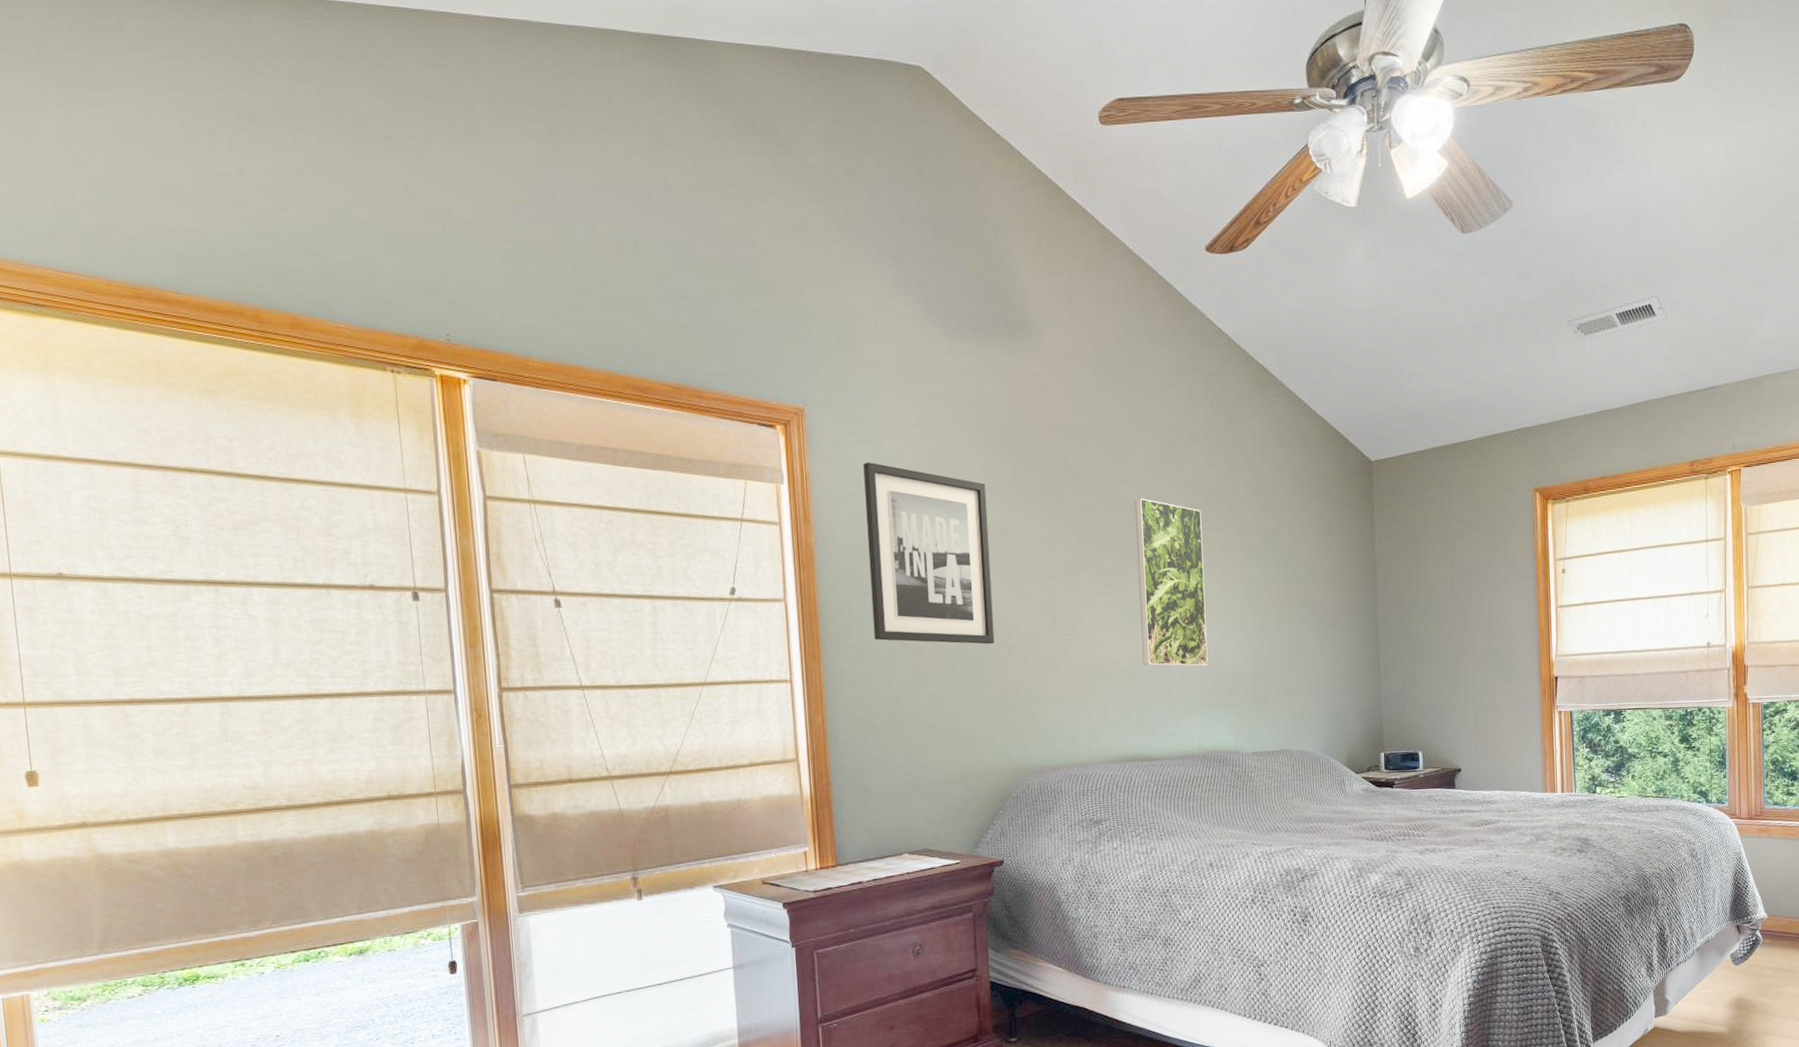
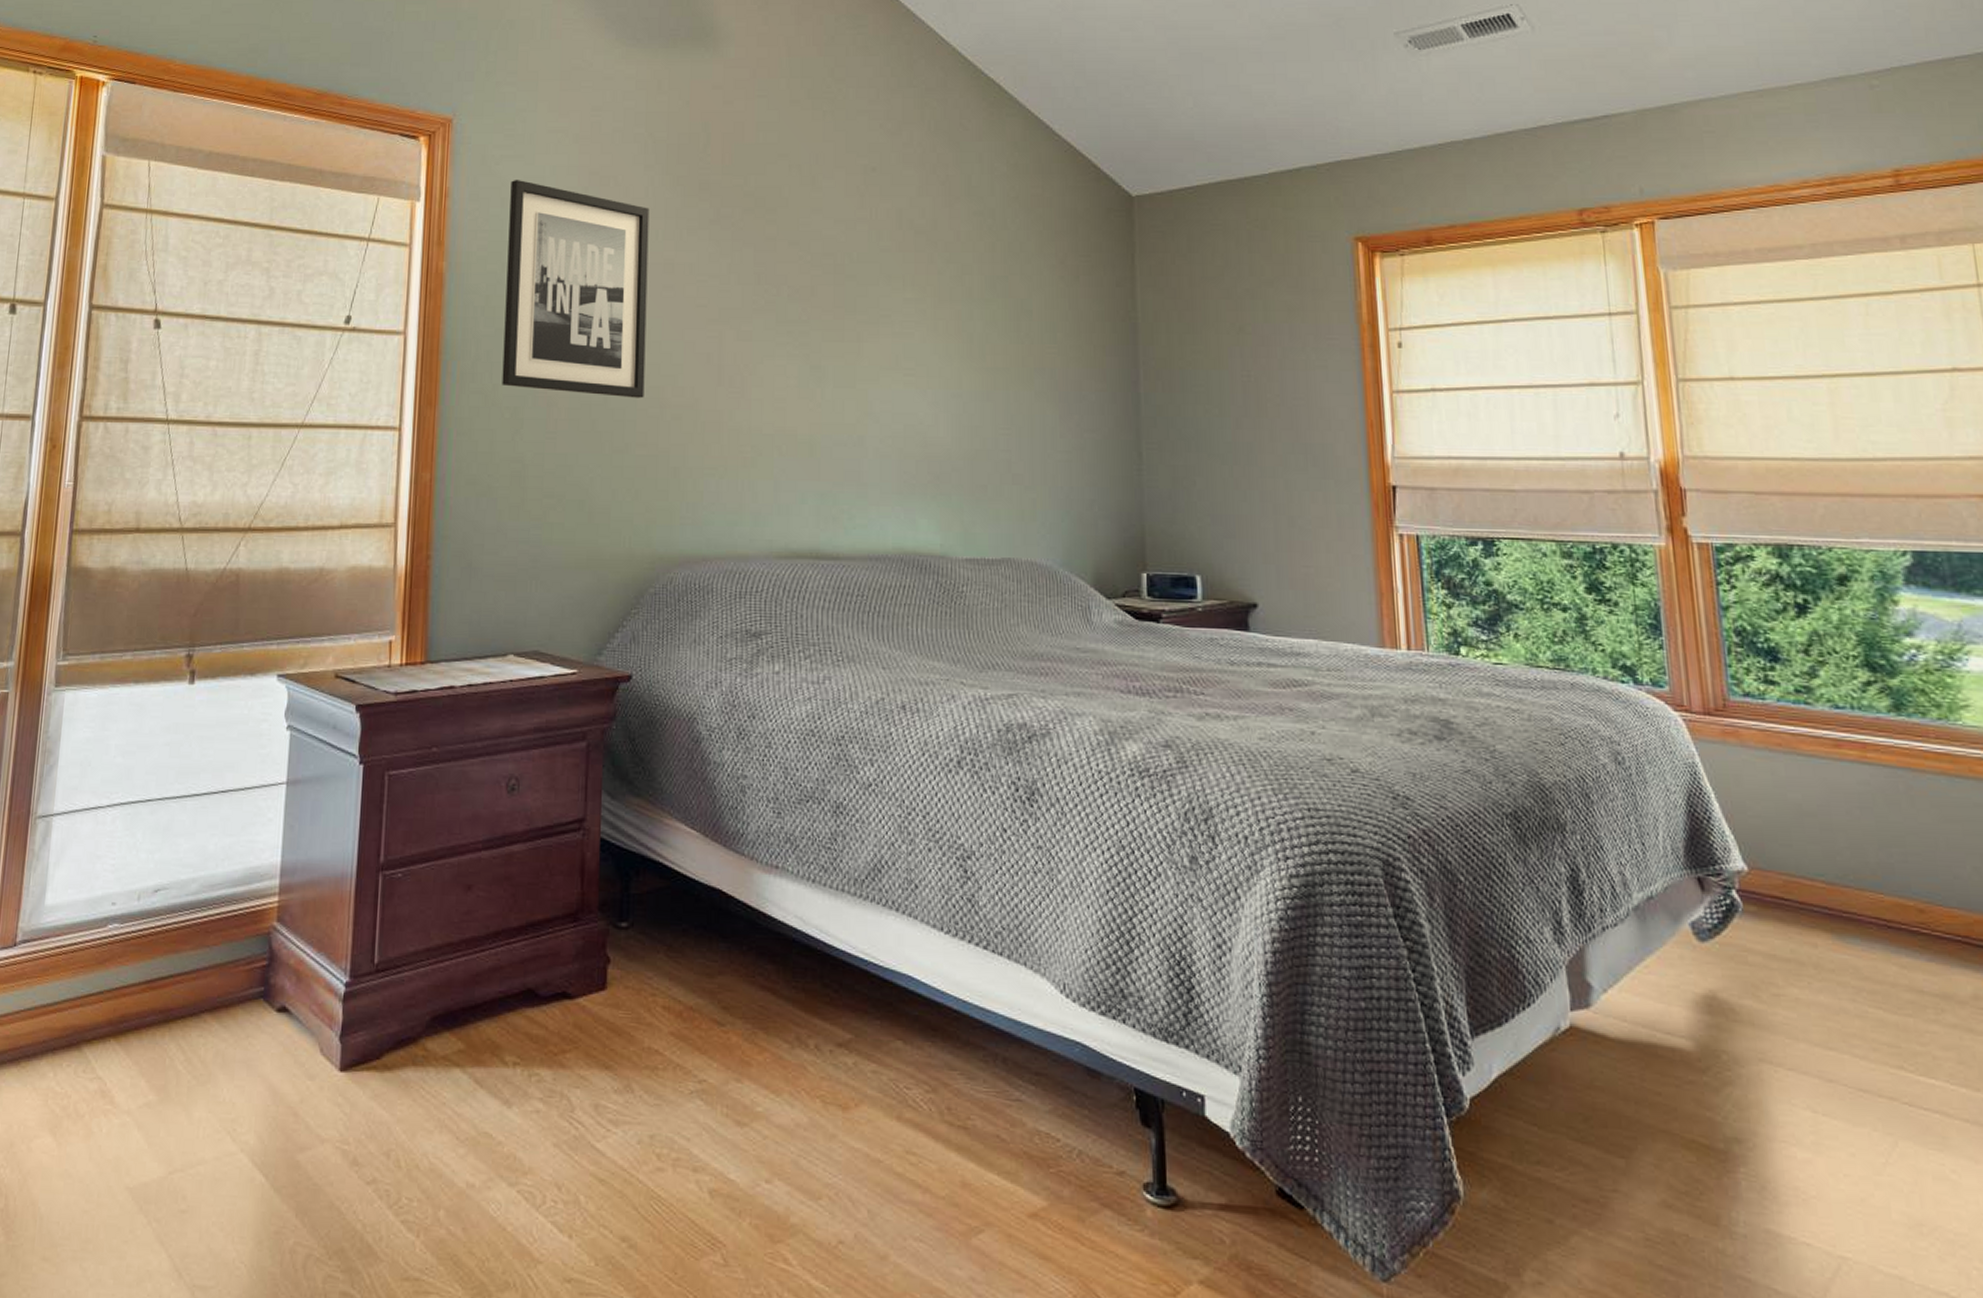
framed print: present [1135,498,1208,667] -> none [827,231,911,442]

